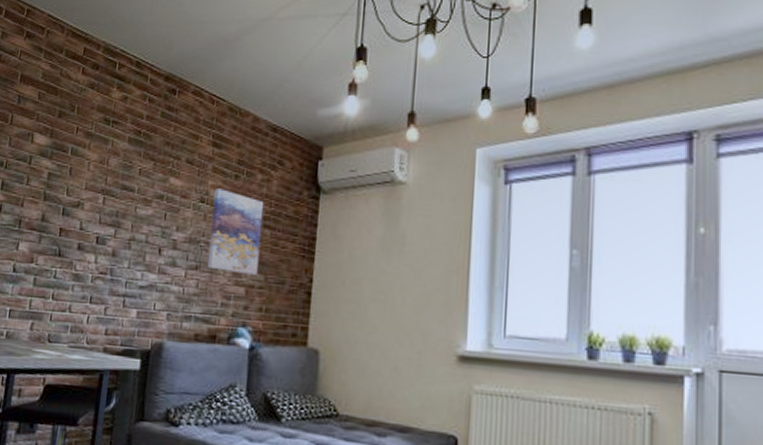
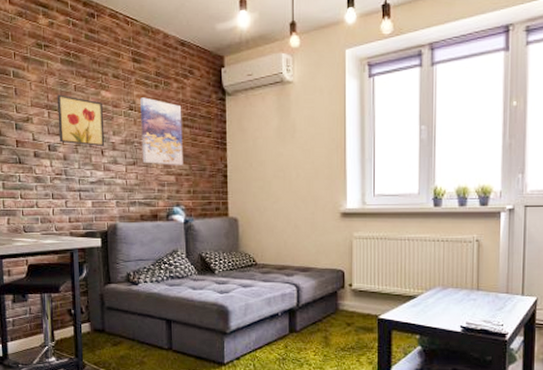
wall art: none [110,178,169,245] -> present [57,94,105,147]

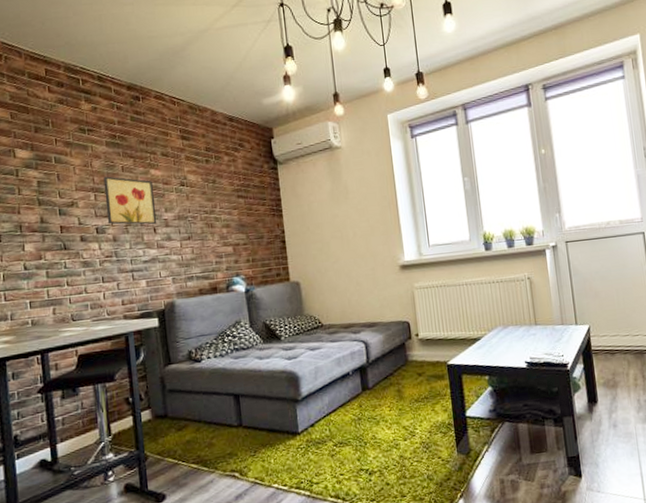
wall art: present [140,97,183,166] -> none [191,172,240,237]

